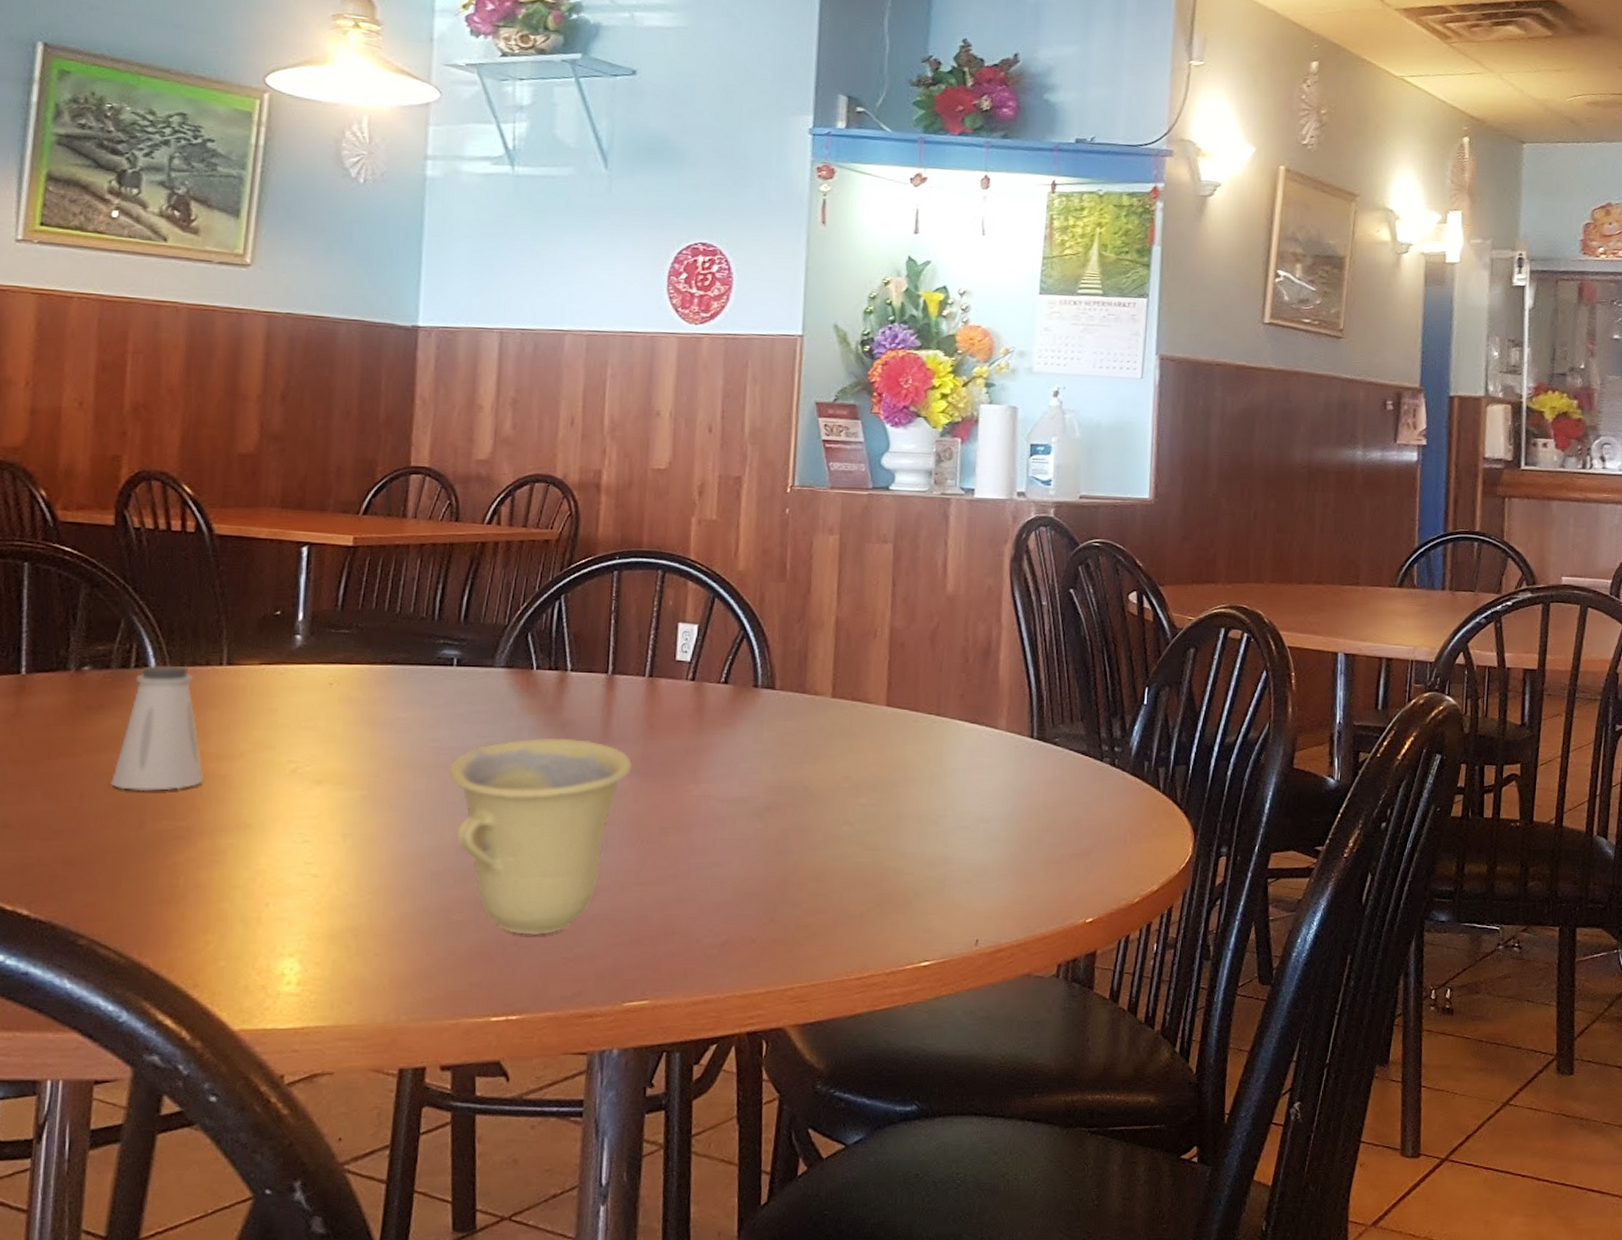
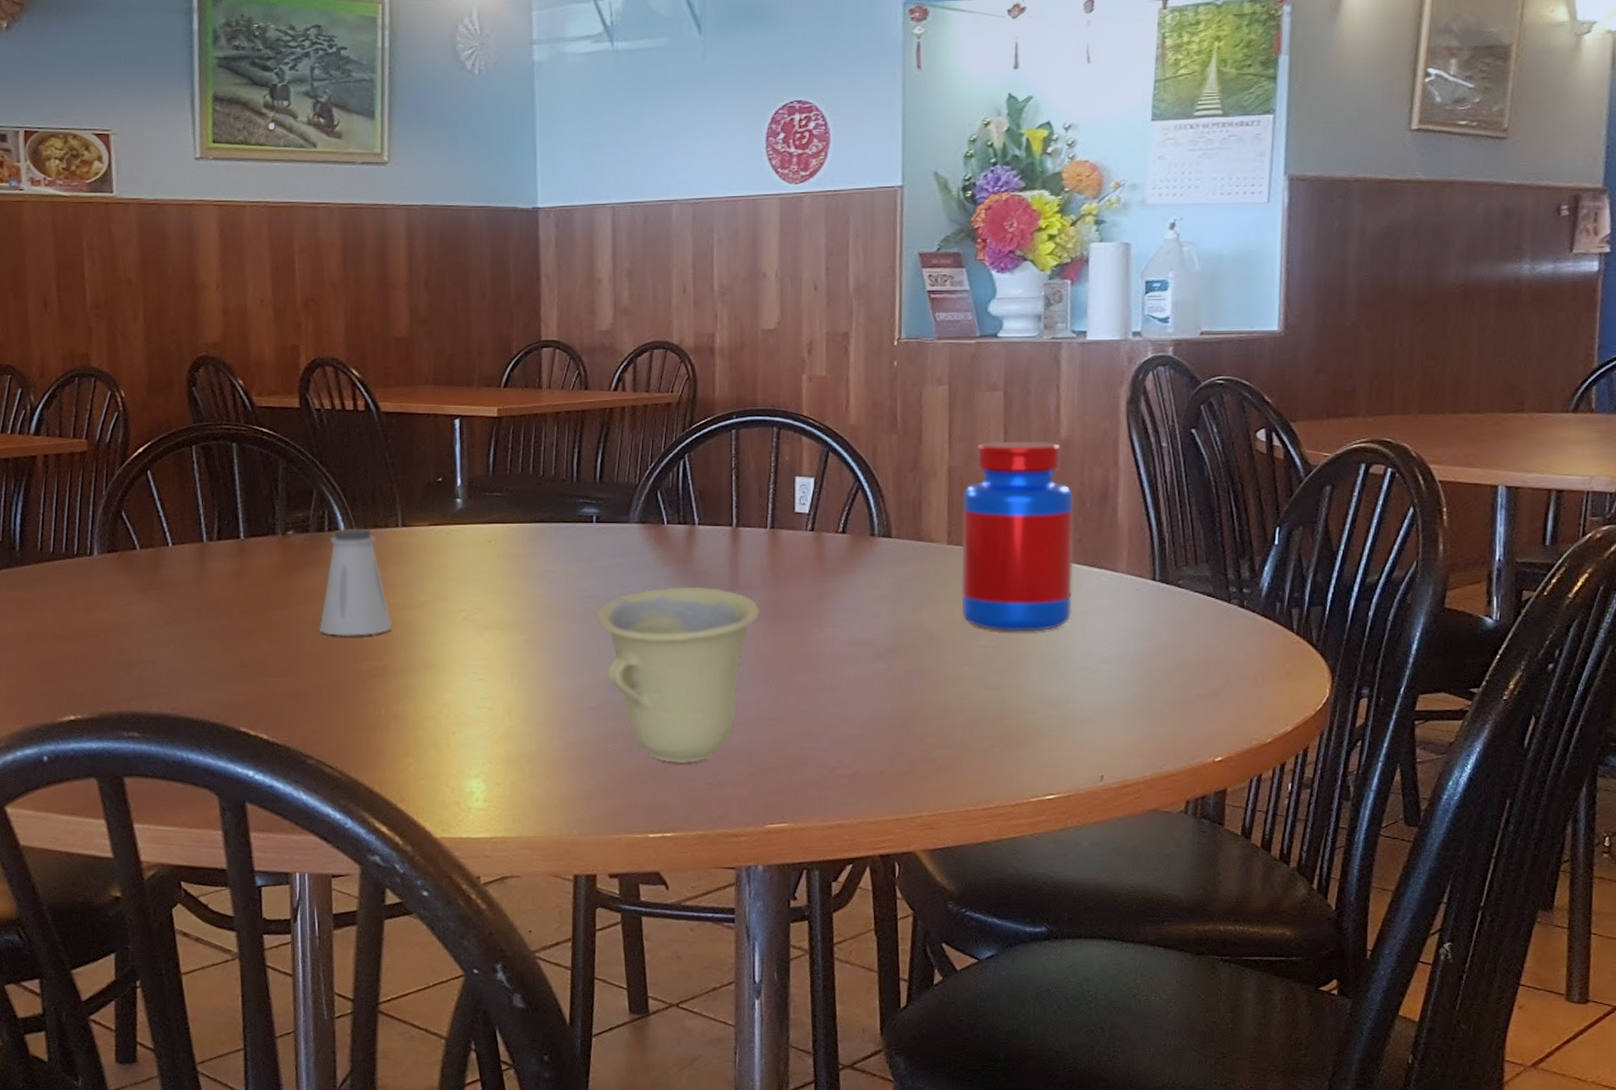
jar: none [843,593,958,789] -> present [960,441,1074,632]

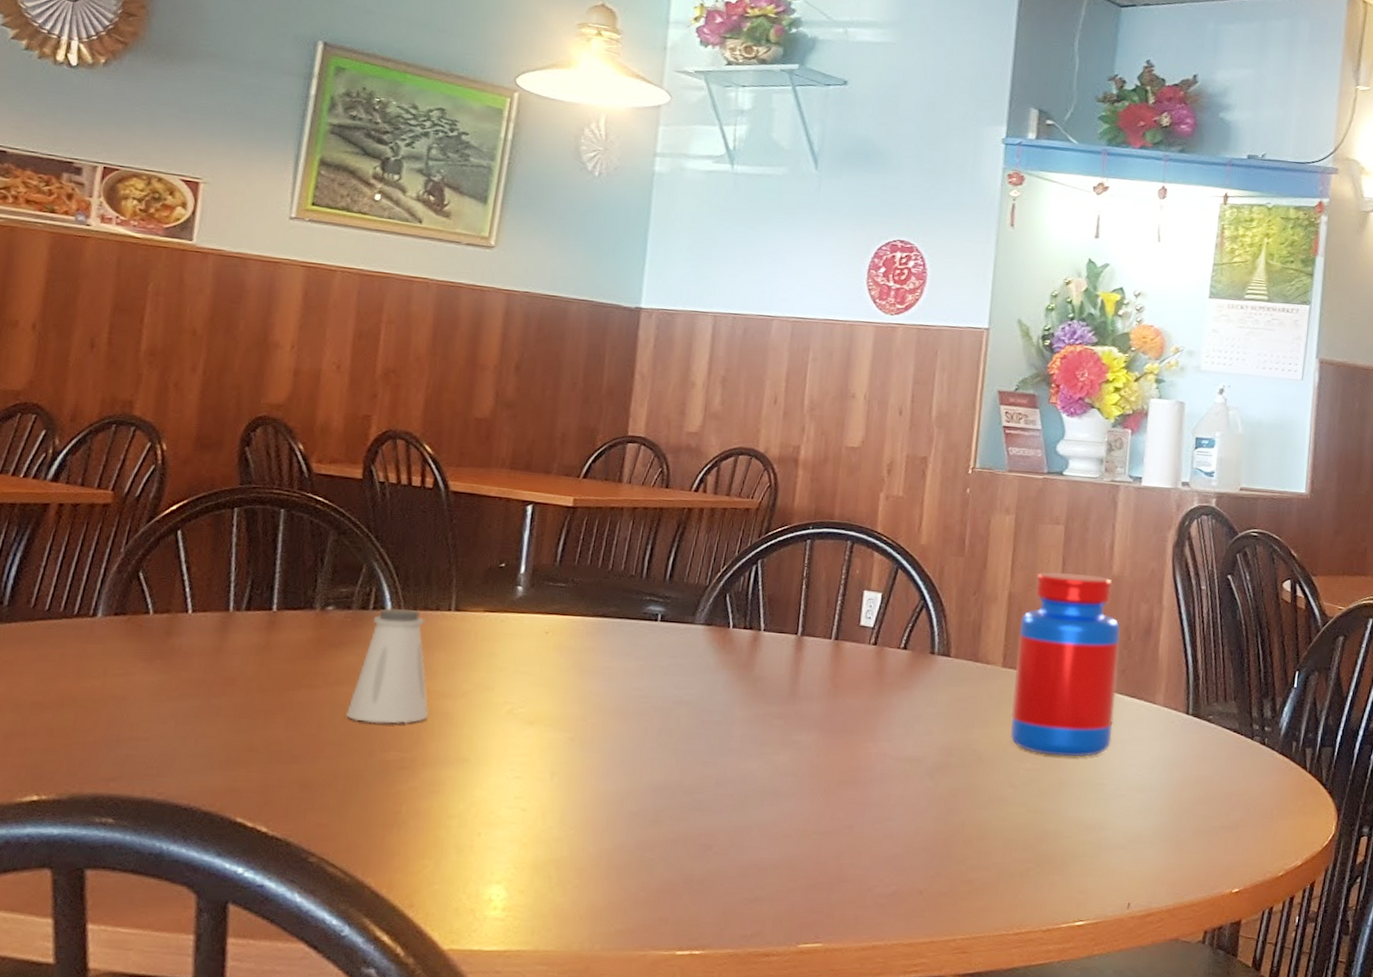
cup: present [596,586,761,763] -> none [648,692,816,876]

